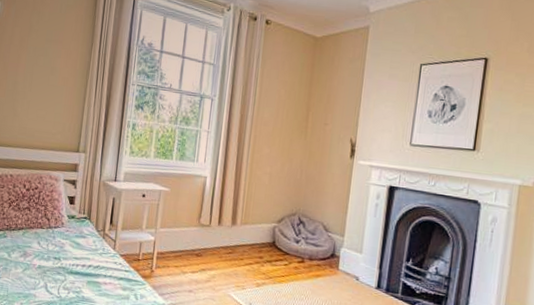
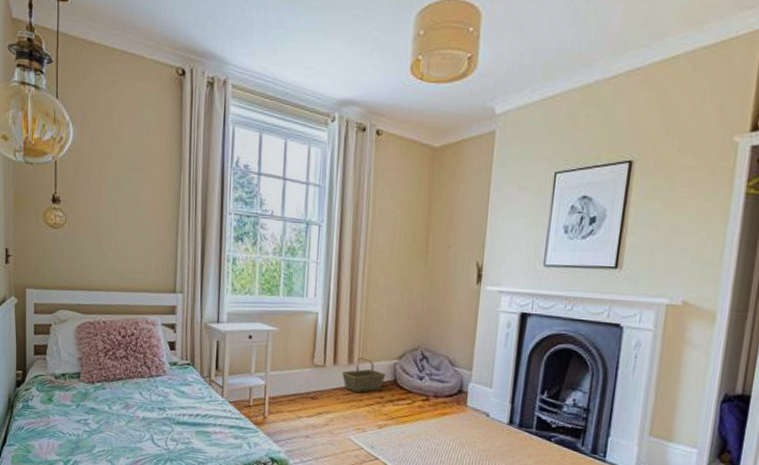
basket: none [225,219,266,252] -> present [342,357,386,393]

